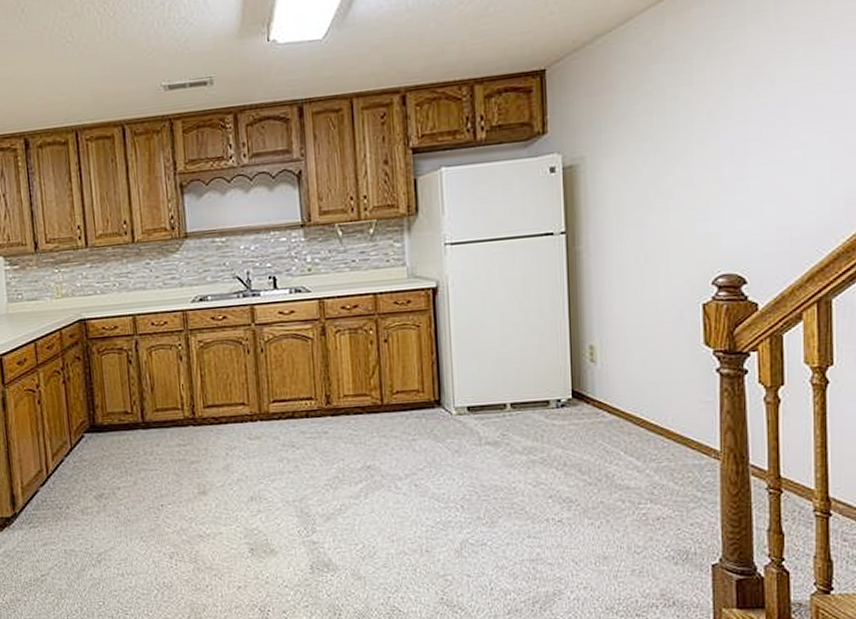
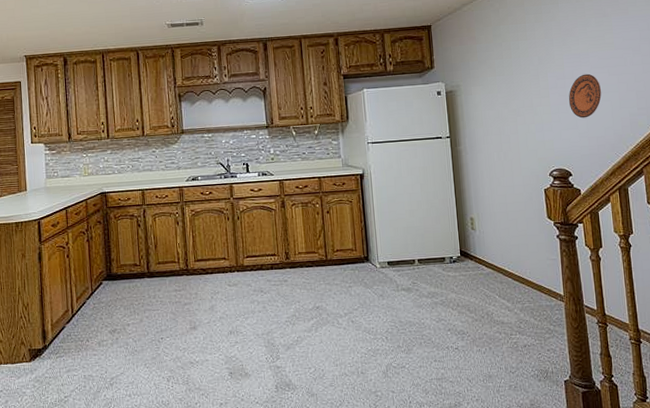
decorative plate: none [750,132,803,200] -> present [568,73,602,118]

